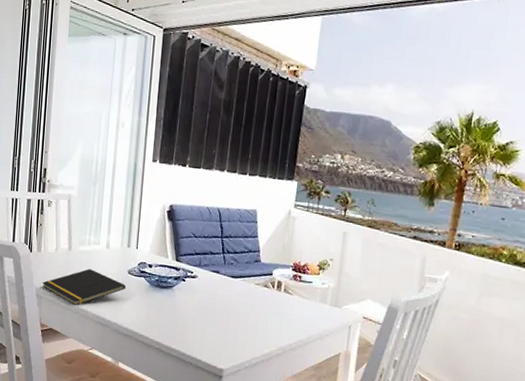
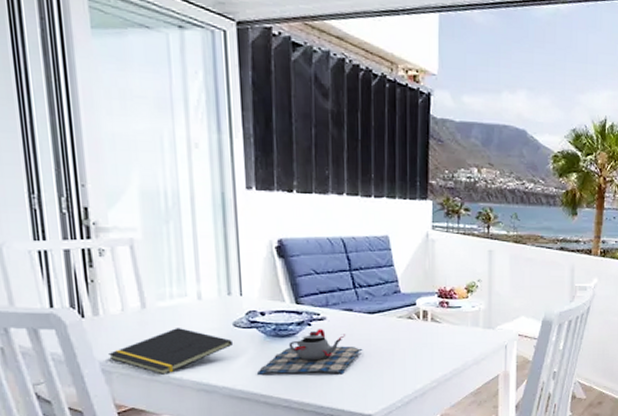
teapot: none [139,285,223,329] -> present [256,329,363,375]

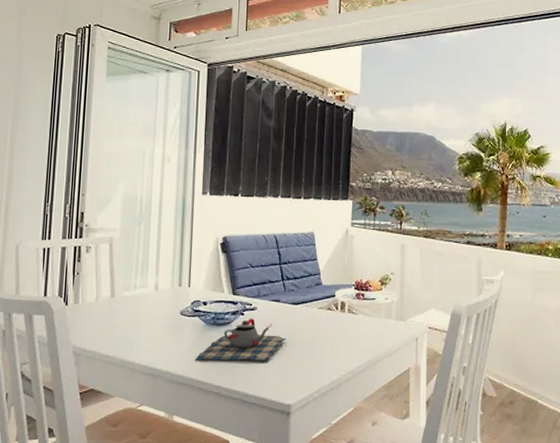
notepad: present [109,328,234,375] -> none [80,315,179,358]

